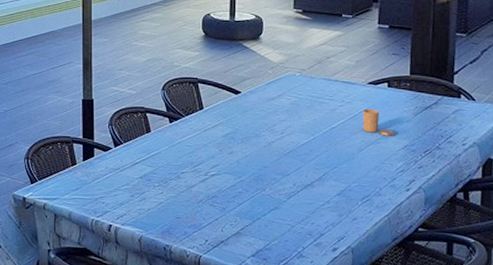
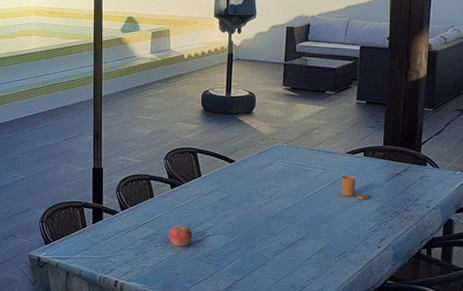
fruit: none [168,162,194,188] -> present [169,224,192,247]

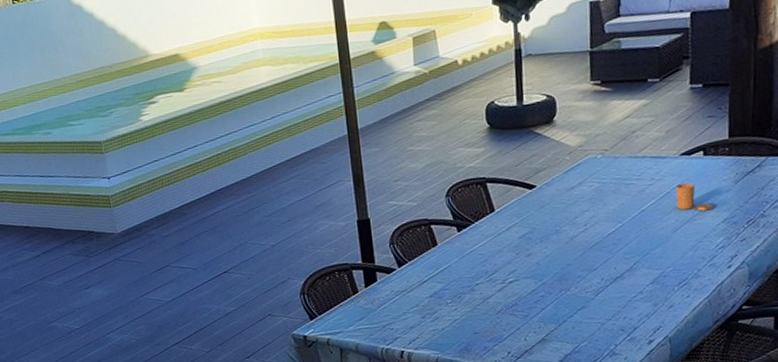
fruit: present [169,224,192,247] -> none [460,273,490,301]

